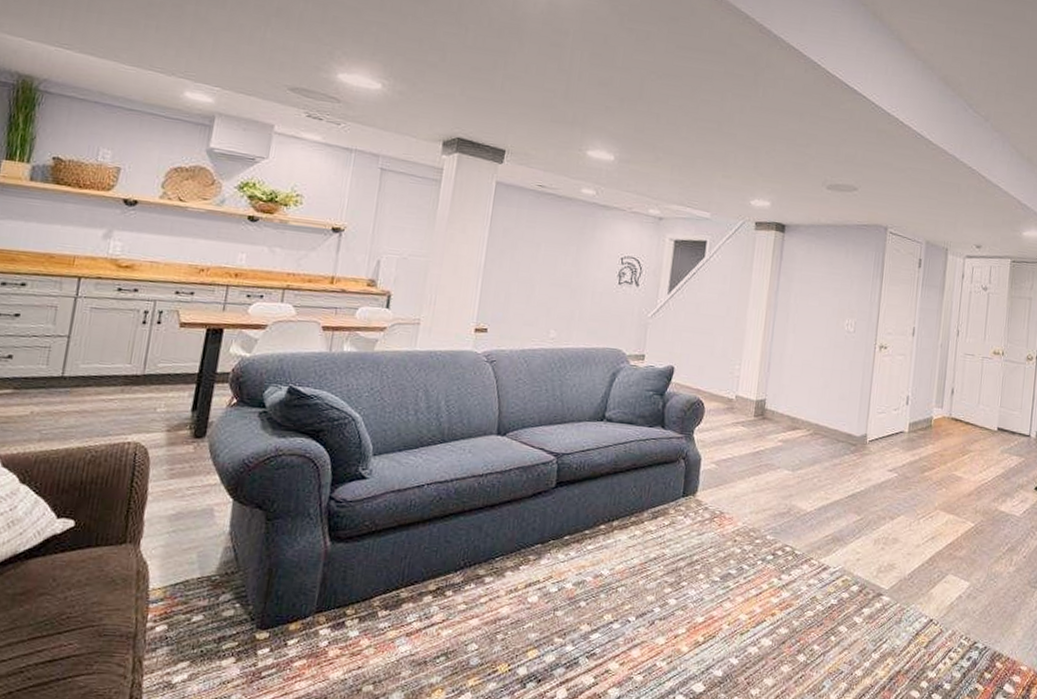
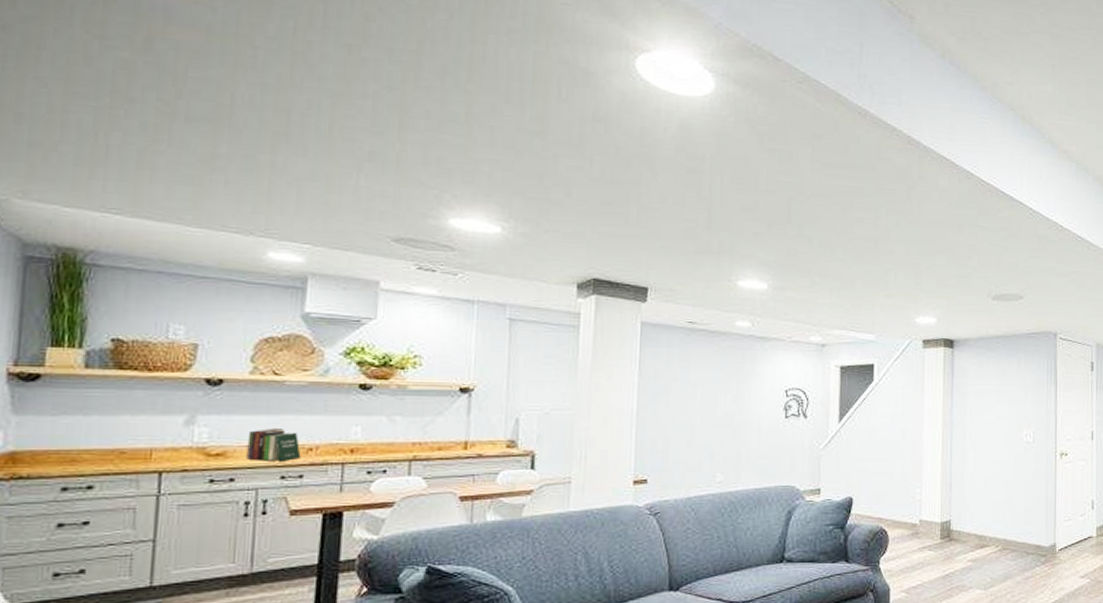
books: none [149,248,194,279] -> present [246,428,301,463]

